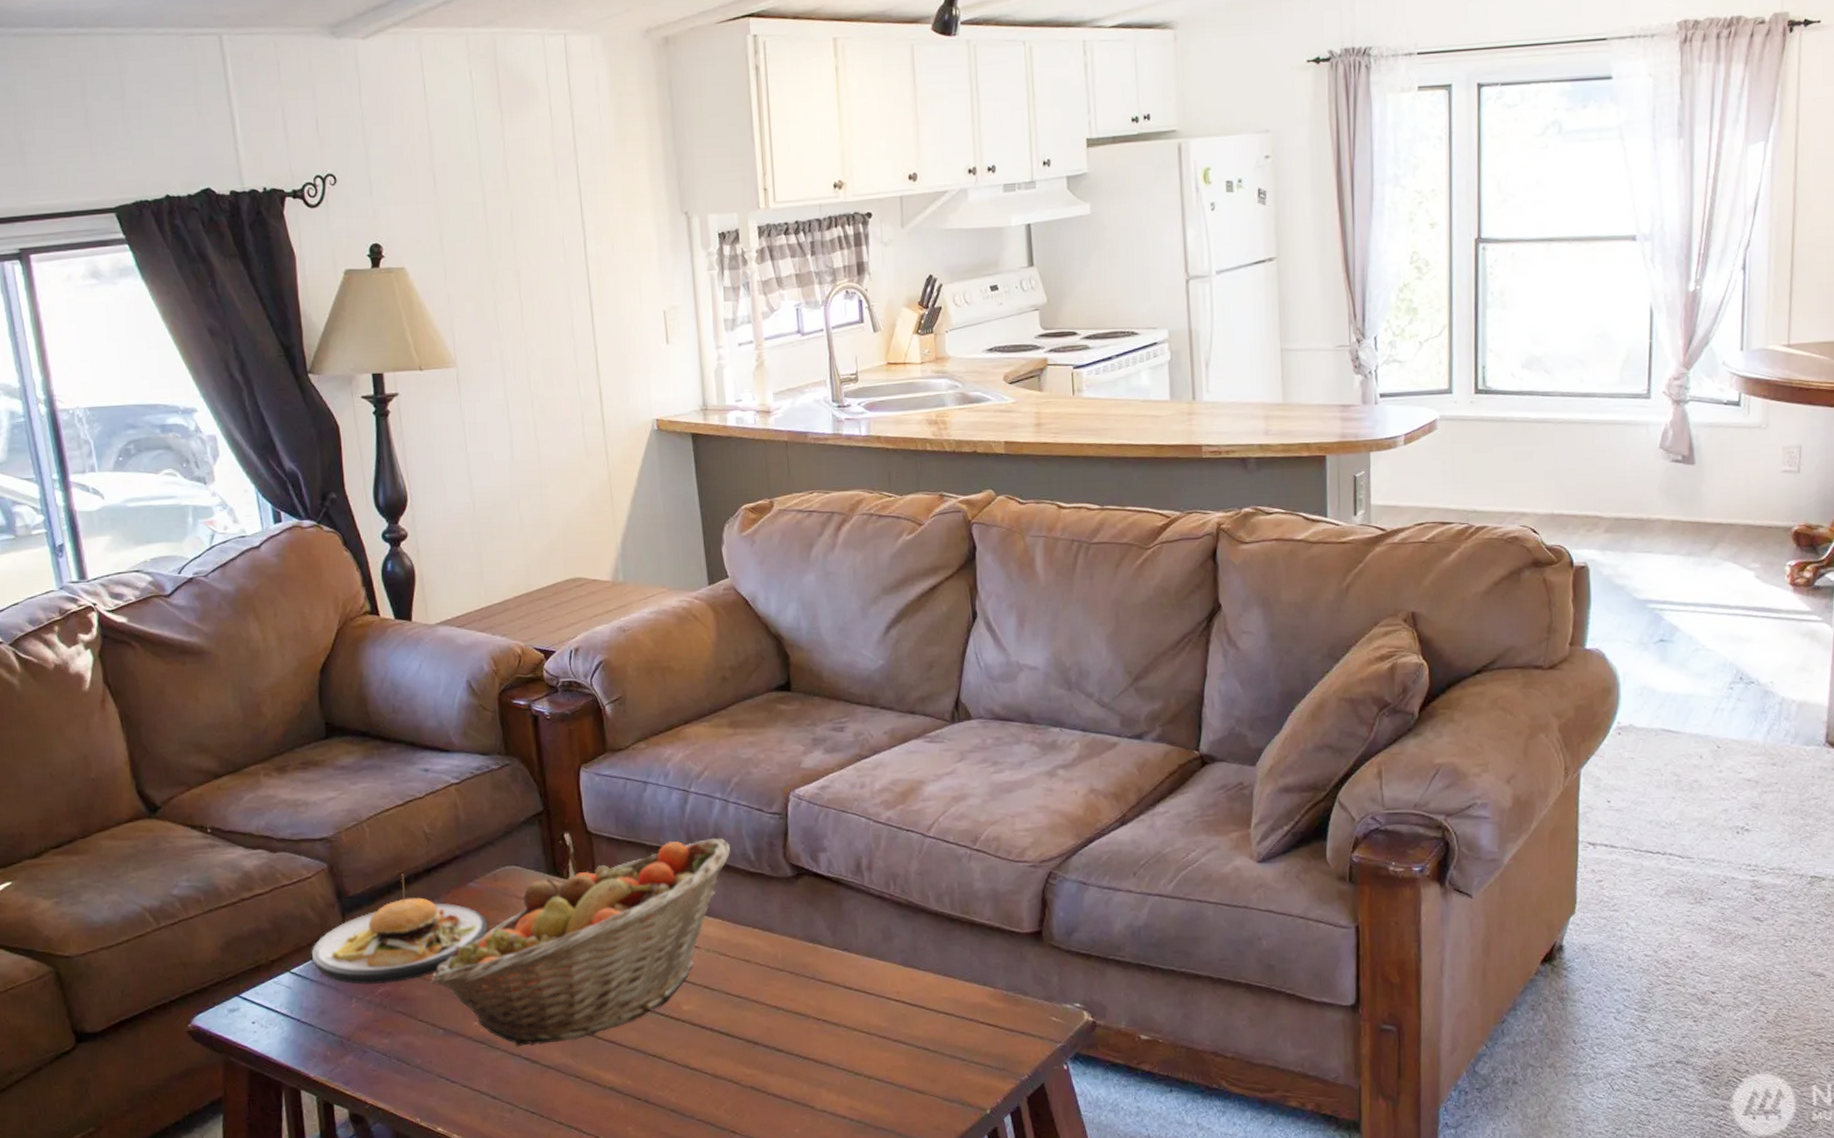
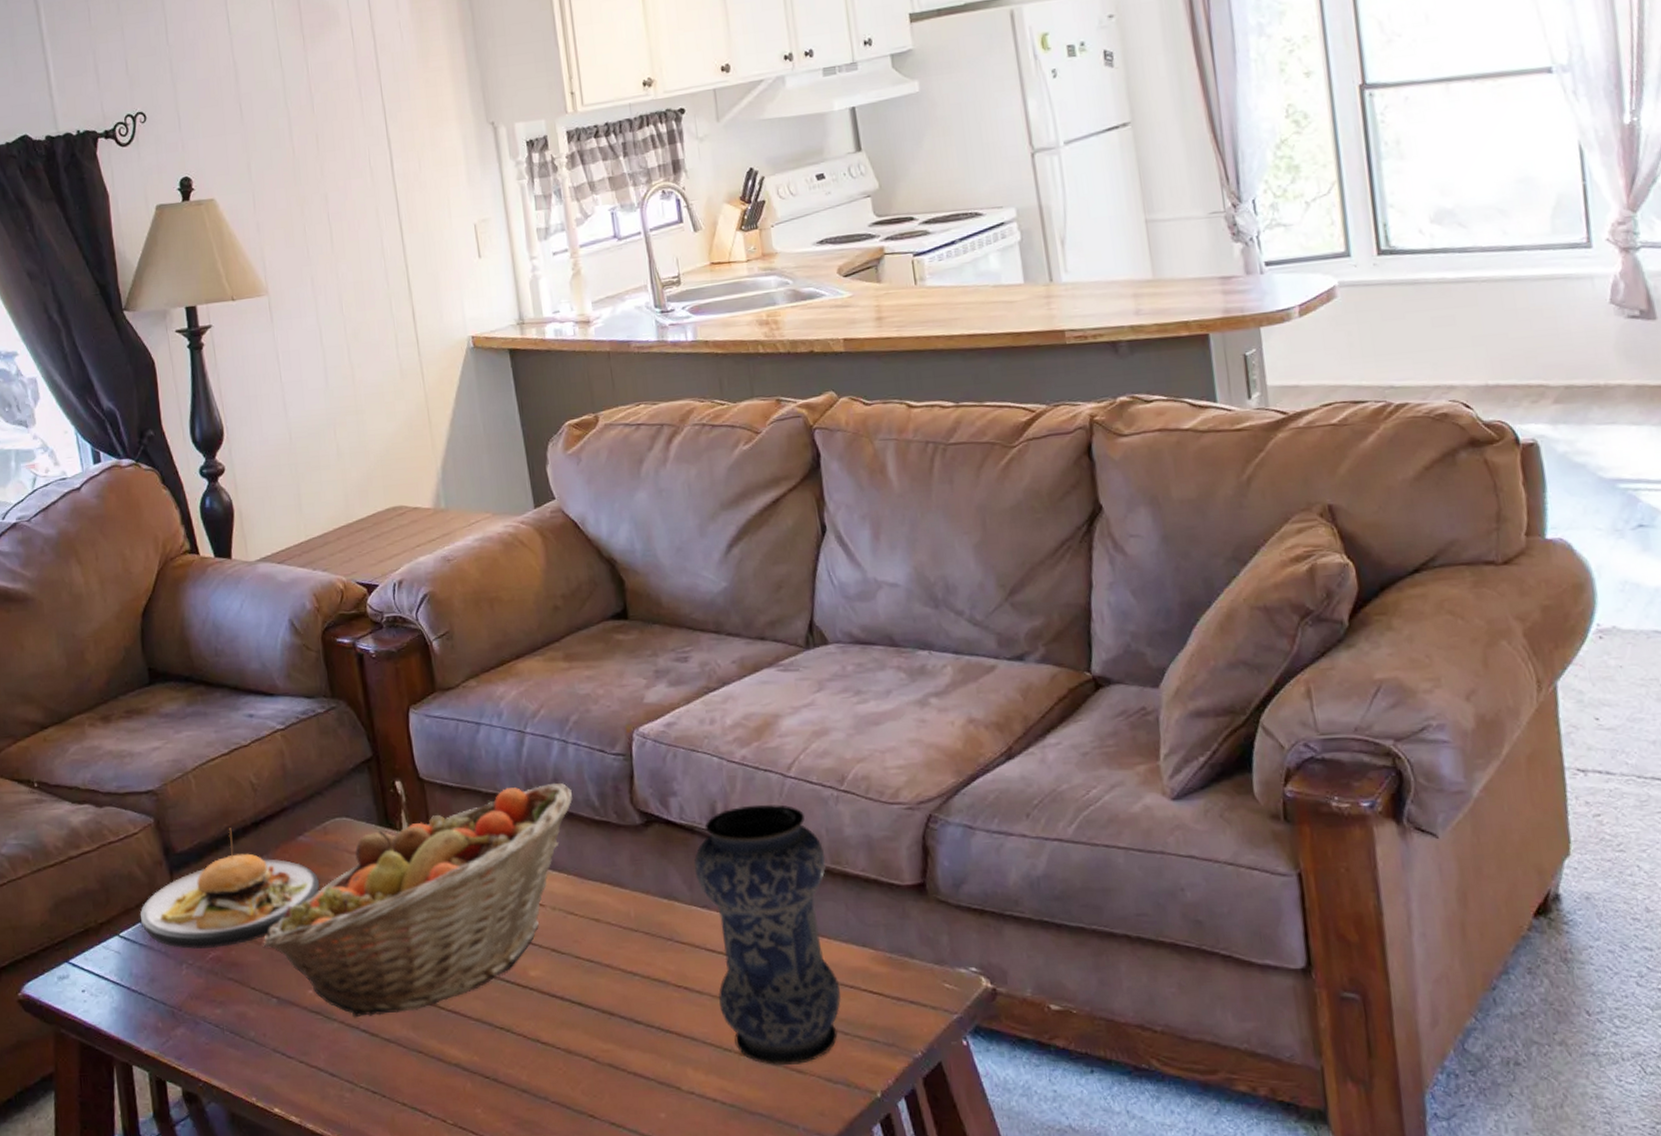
vase: none [839,860,962,1088] -> present [694,804,841,1066]

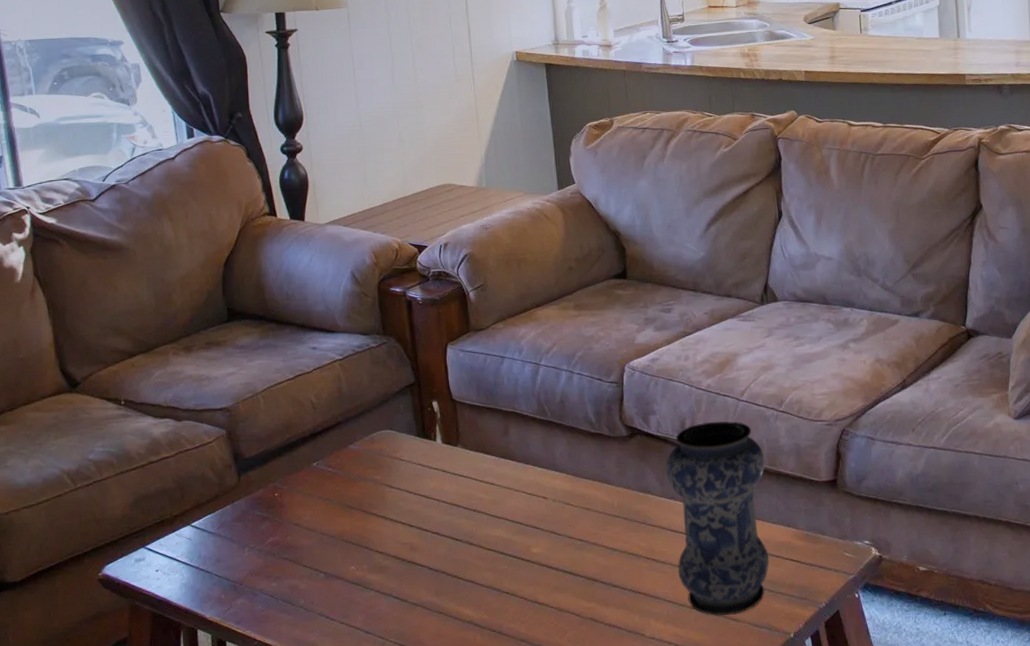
plate: present [139,828,320,949] -> none [210,438,365,535]
fruit basket: present [263,782,573,1018] -> none [315,403,575,588]

